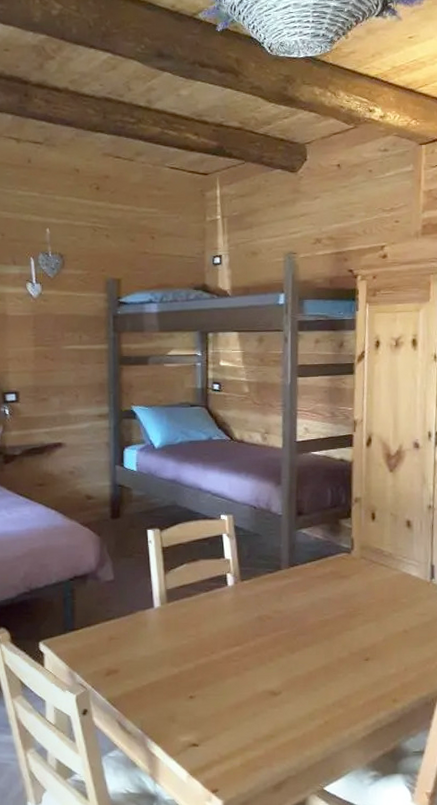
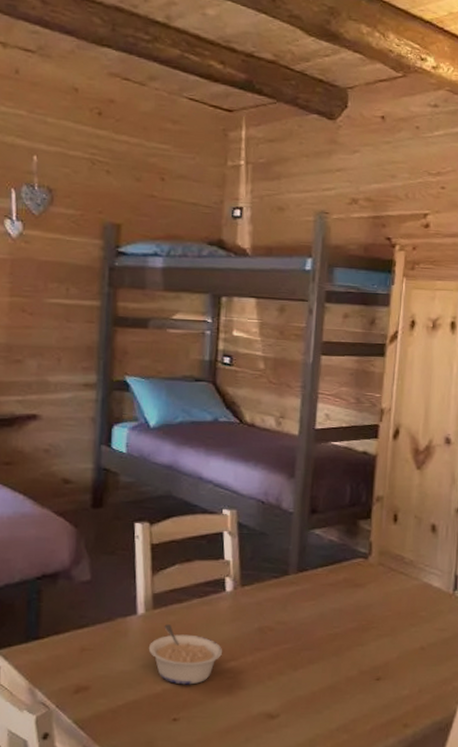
legume: none [165,615,229,667] -> present [148,624,223,685]

